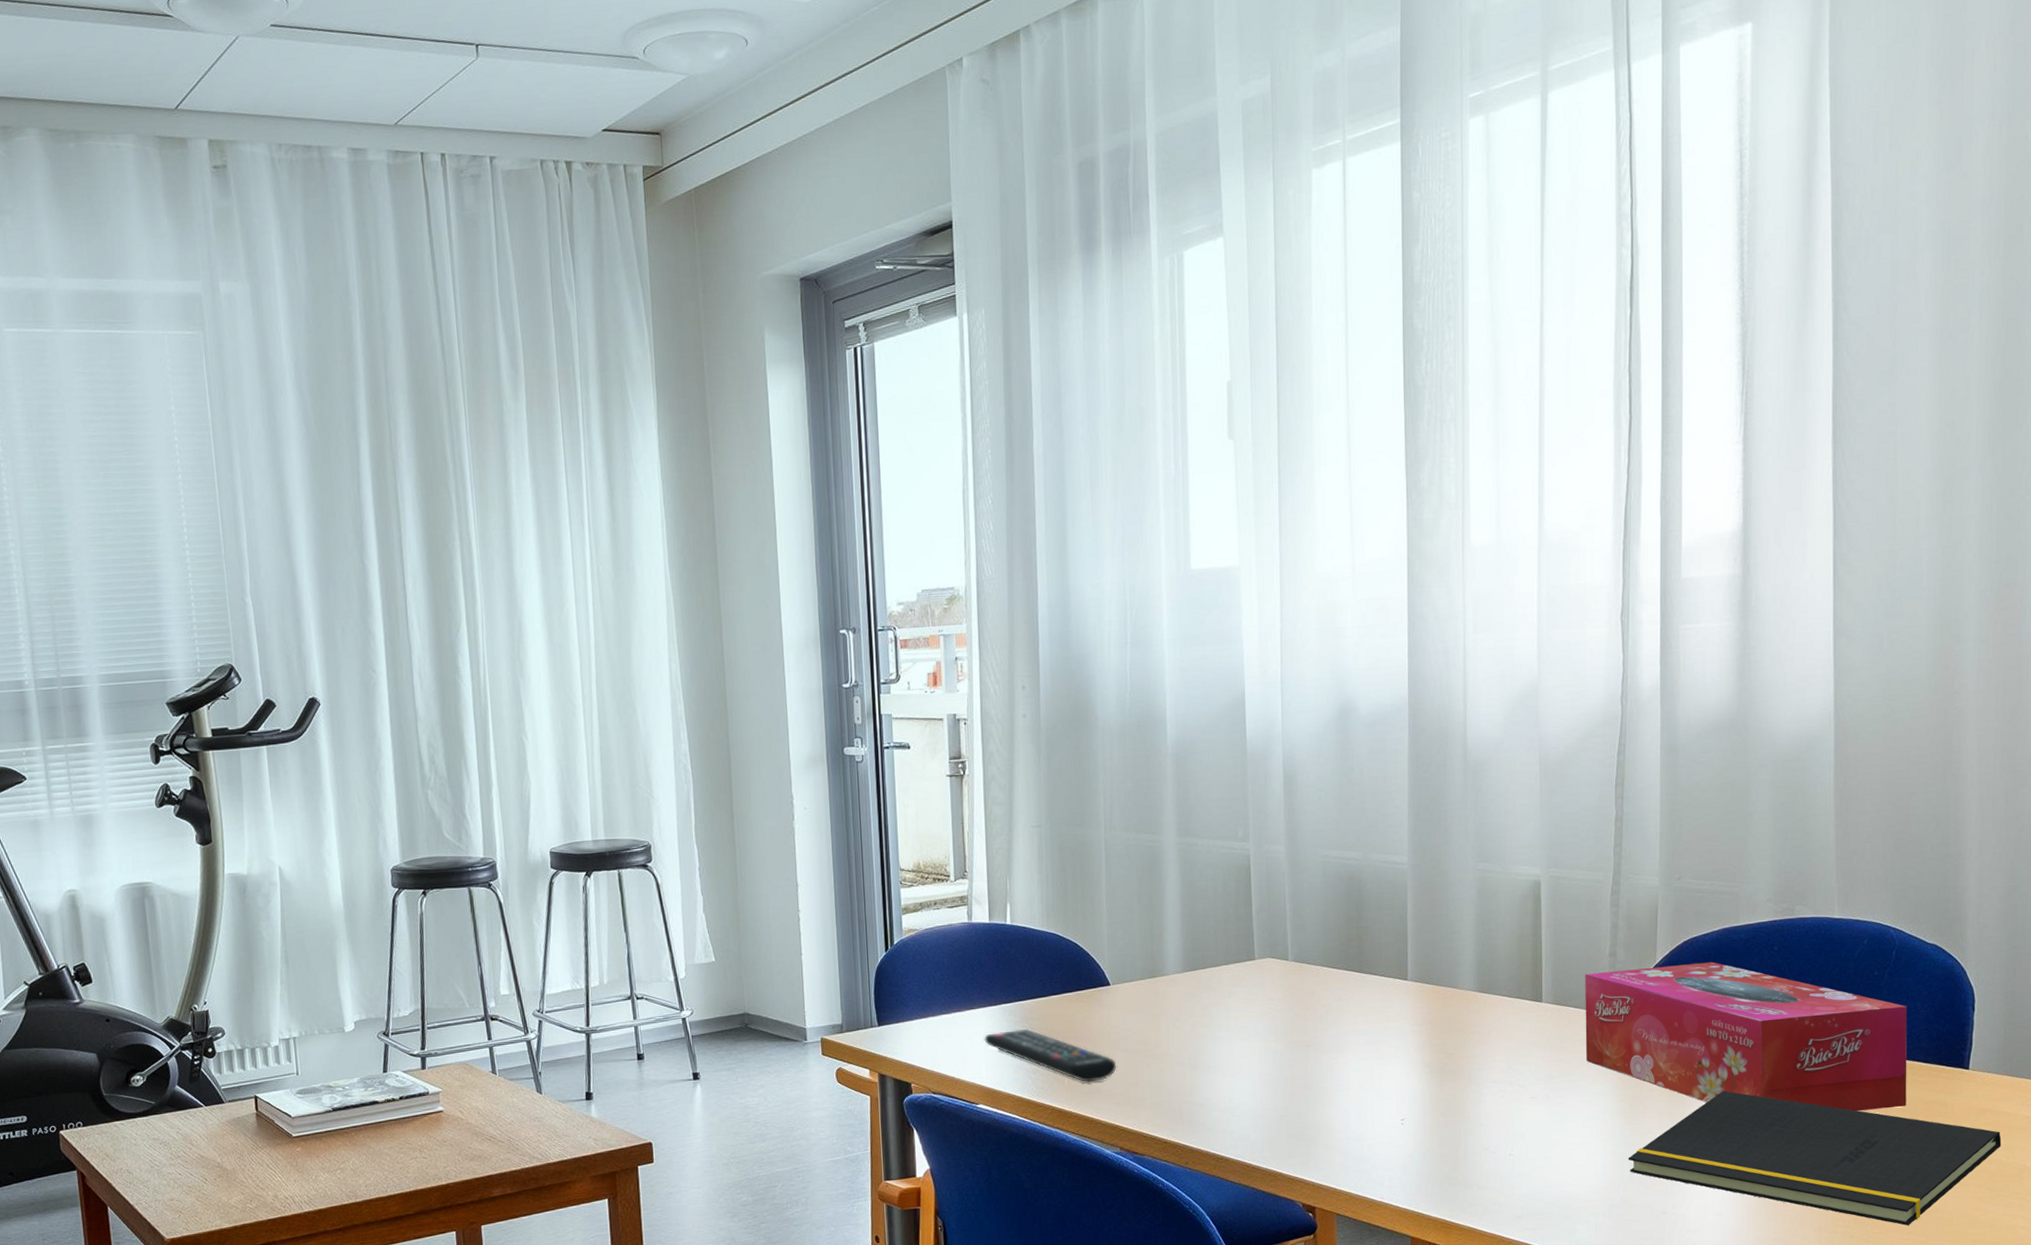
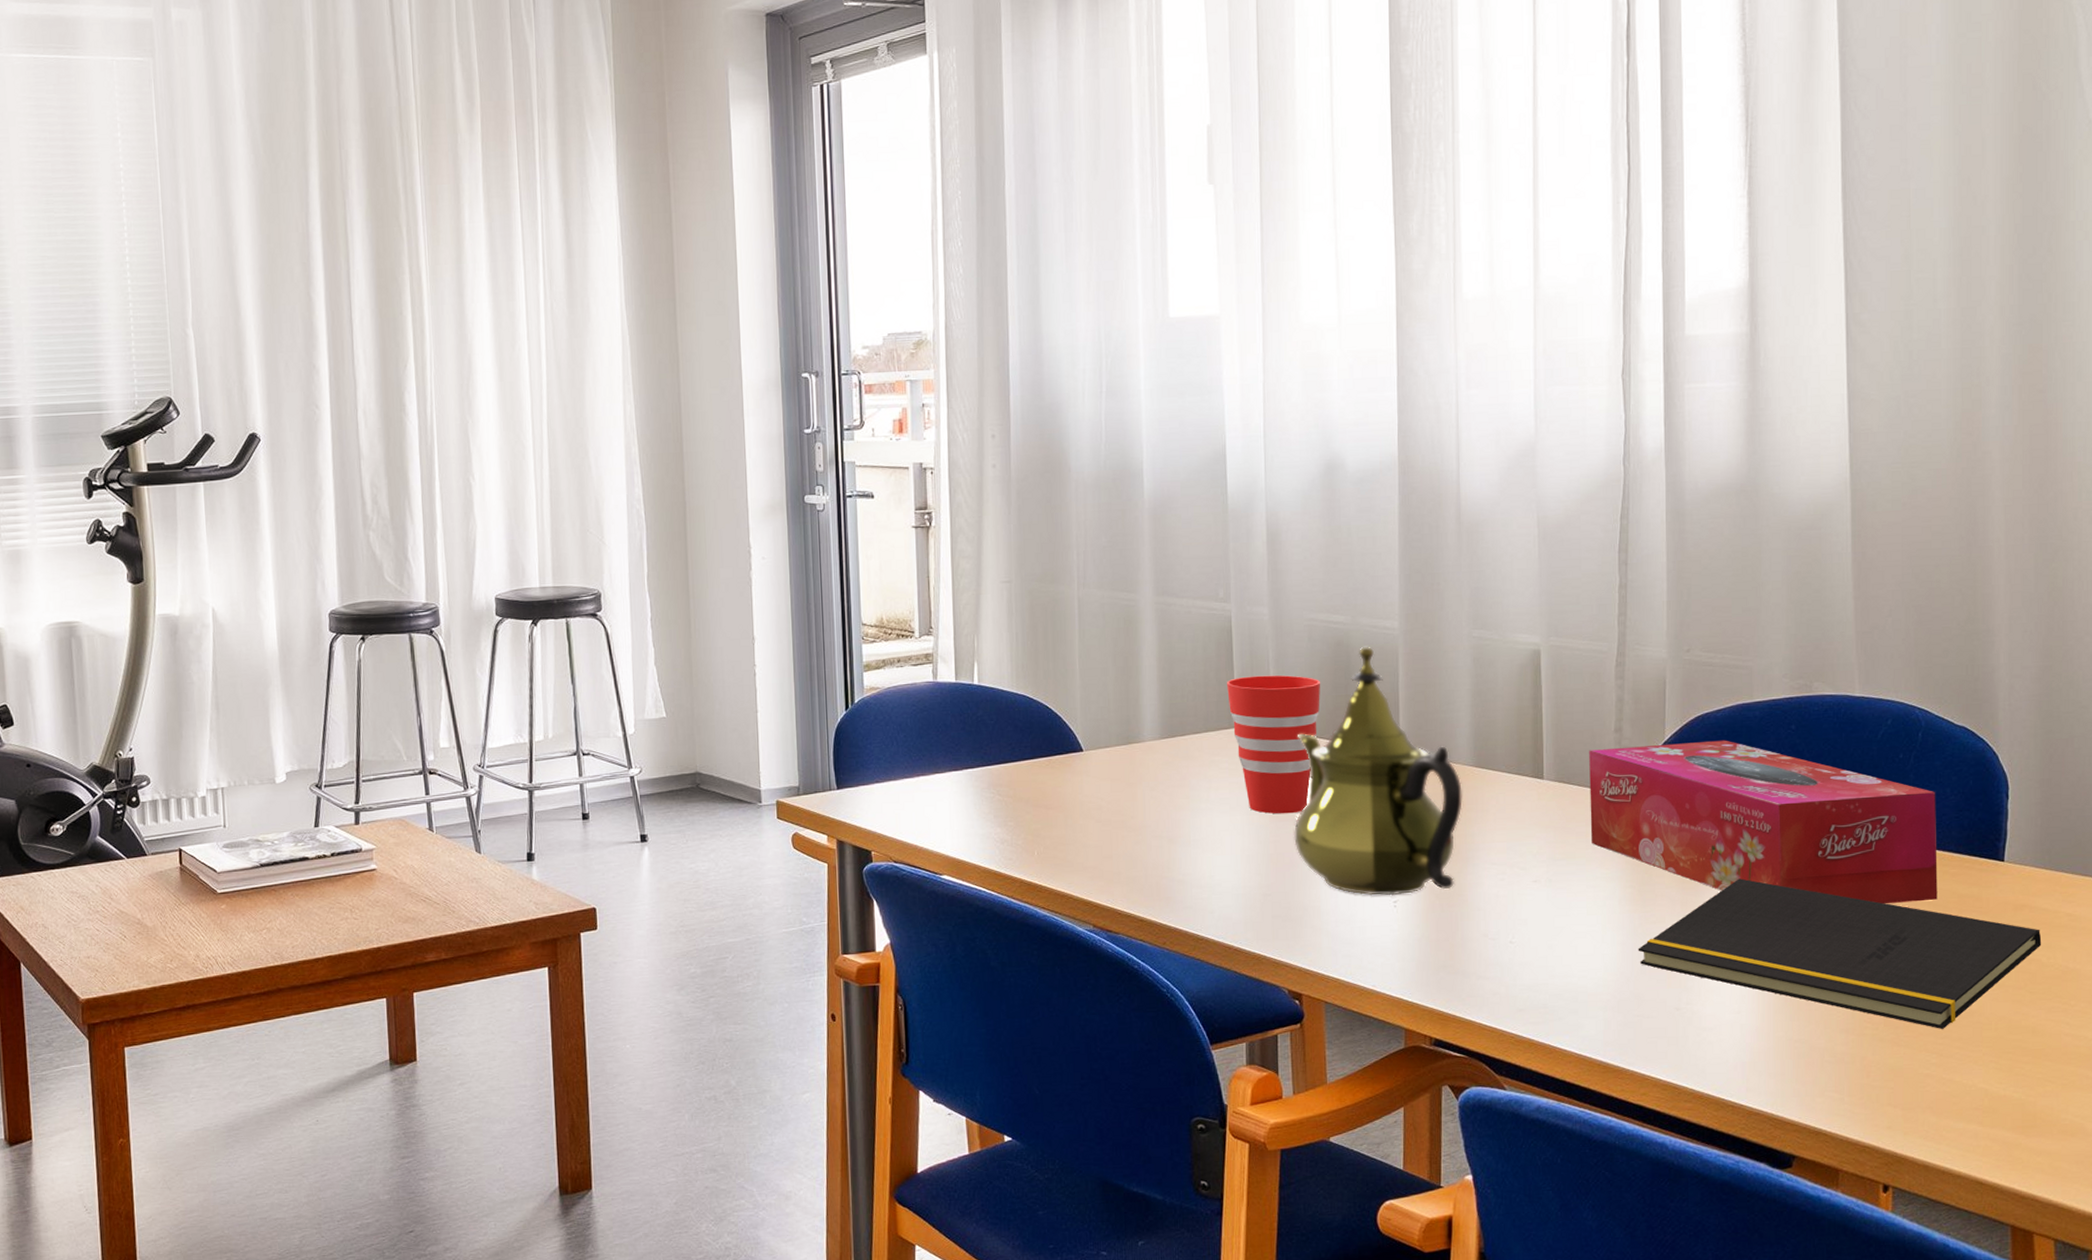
remote control: present [984,1028,1117,1083] -> none [949,795,1090,855]
cup: none [1246,909,1334,1040] -> present [1227,675,1321,814]
teapot: none [1308,880,1466,1114] -> present [1294,646,1463,896]

